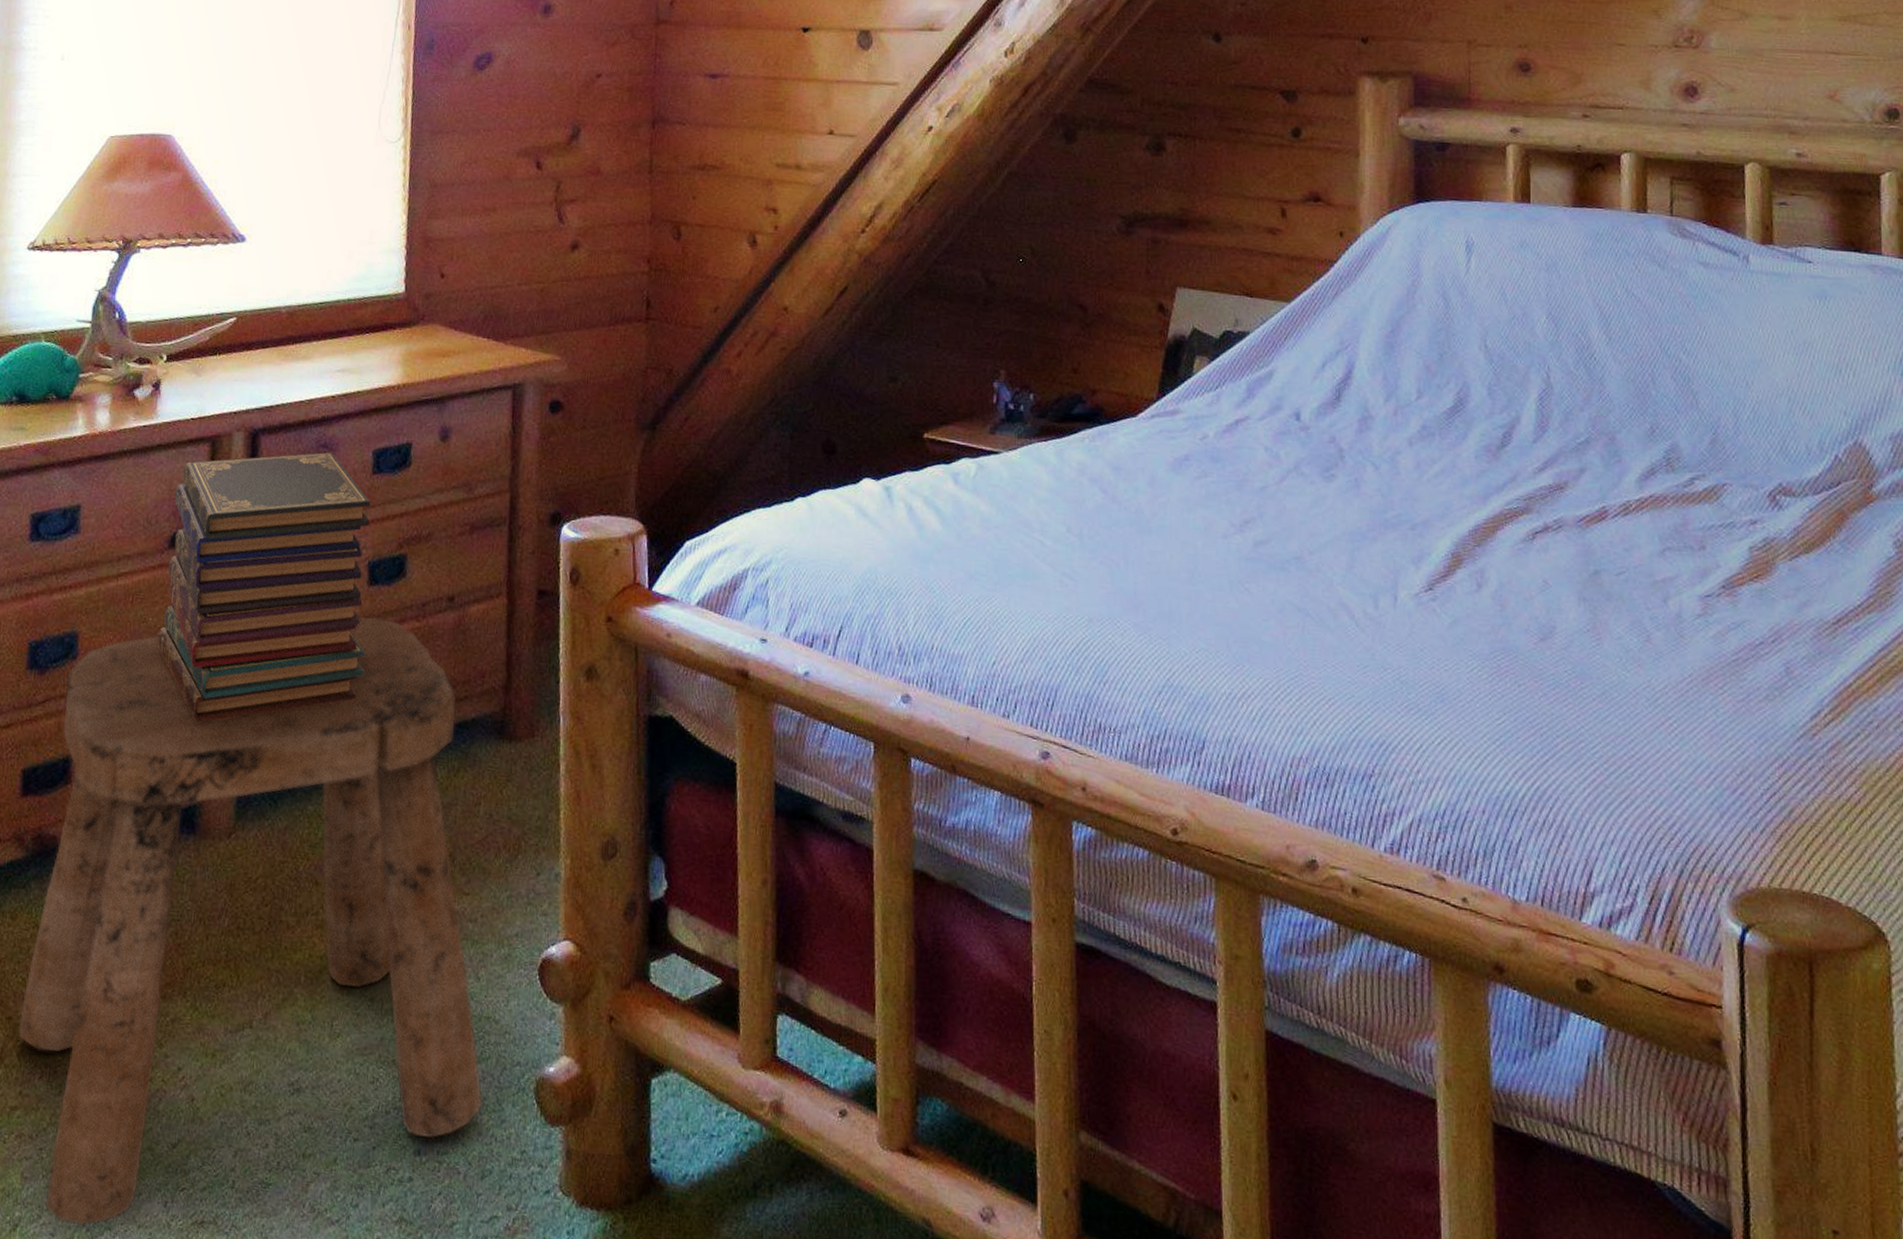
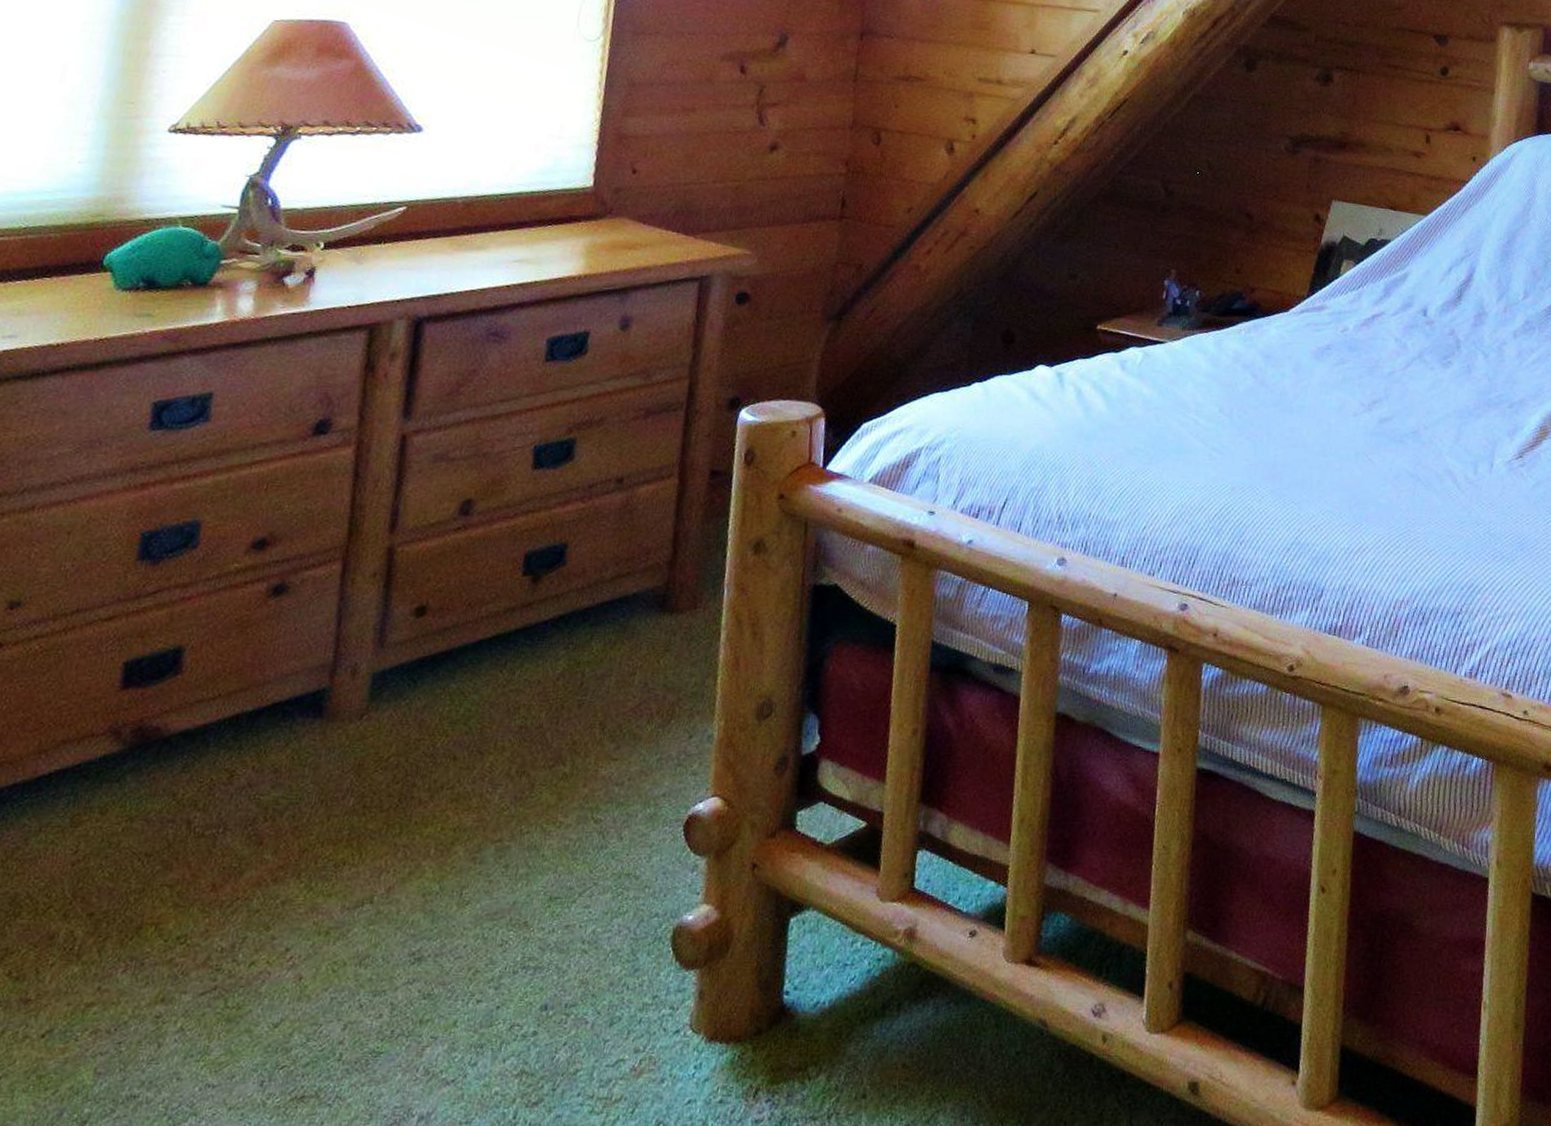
stool: present [18,617,483,1227] -> none [101,500,619,1115]
book stack: present [157,452,371,723] -> none [292,340,541,608]

